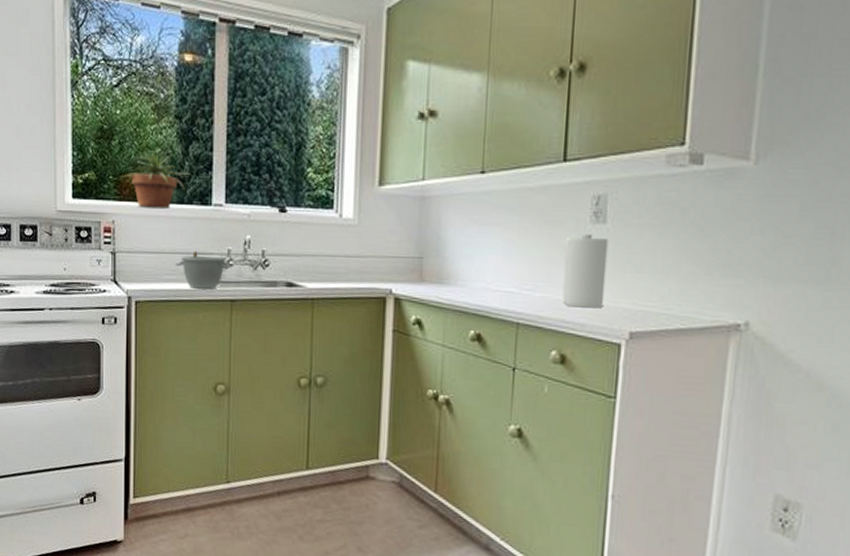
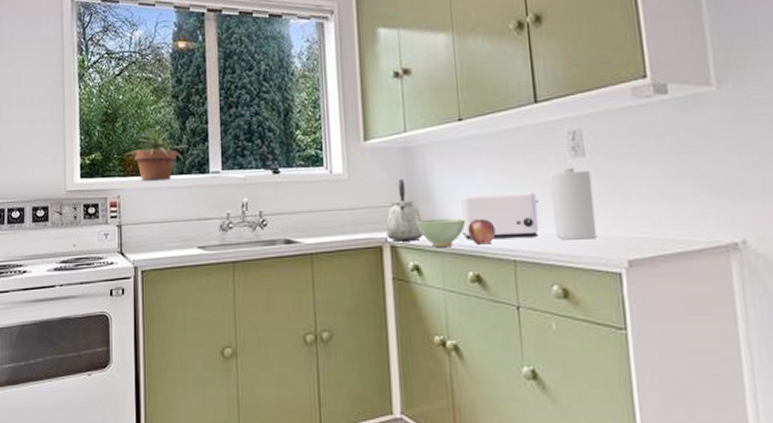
cooking pot: present [175,250,231,290] -> none [177,217,231,255]
kettle: none [392,230,430,295] -> present [386,179,424,242]
bowl: none [422,273,474,303] -> present [415,217,466,246]
toaster: none [468,253,551,302] -> present [459,192,539,239]
fruit: none [475,277,503,305] -> present [468,218,496,245]

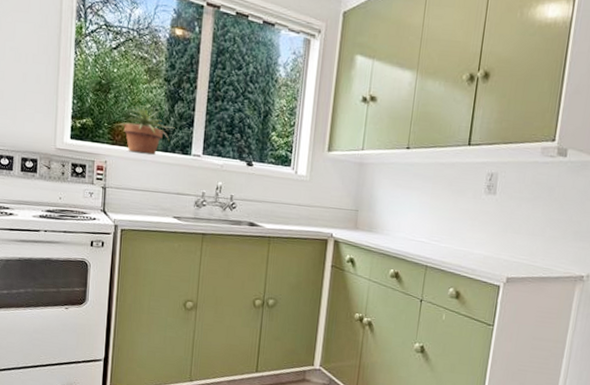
kettle: present [386,179,424,242] -> none [333,188,363,239]
bowl: present [415,217,466,246] -> none [357,223,396,247]
toaster: present [459,192,539,239] -> none [391,209,454,251]
fruit: present [468,218,496,245] -> none [396,229,418,251]
paper towel holder: present [548,167,597,240] -> none [460,201,497,258]

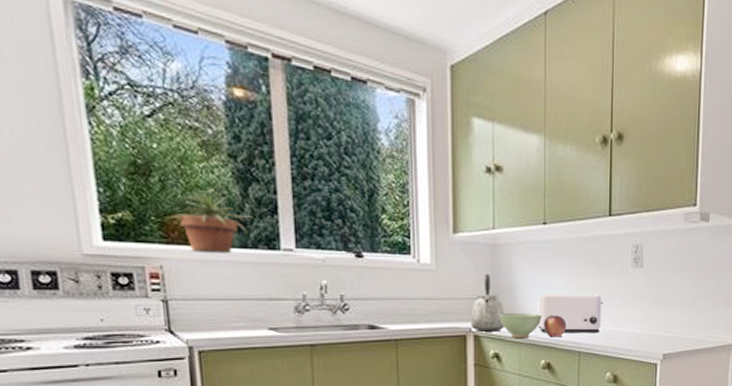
kettle: none [333,188,363,239] -> present [471,274,505,332]
bowl: none [357,223,396,247] -> present [498,312,542,337]
toaster: none [391,209,454,251] -> present [538,293,603,334]
fruit: none [396,229,418,251] -> present [543,314,567,337]

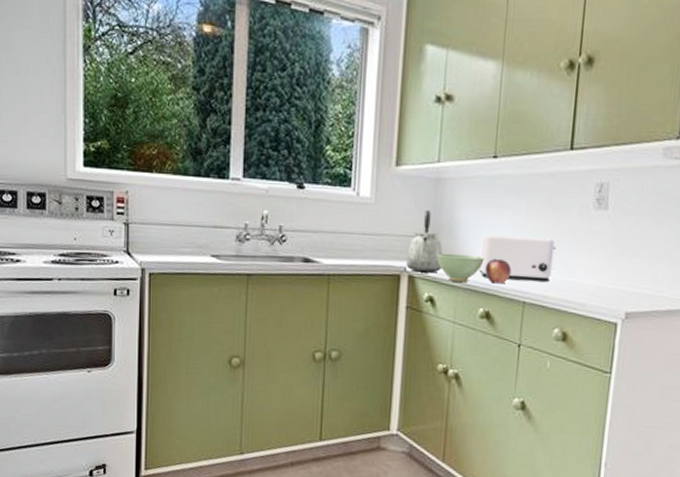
potted plant: present [166,192,253,254] -> none [135,122,208,182]

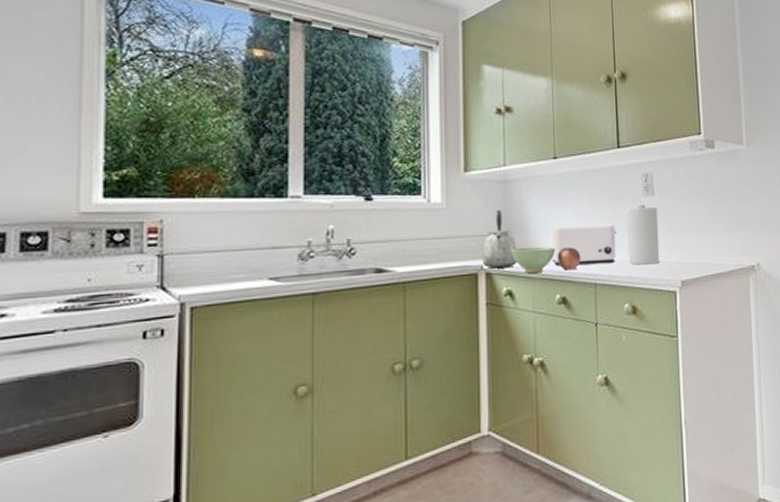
paper towel holder: none [565,218,610,290] -> present [625,204,660,265]

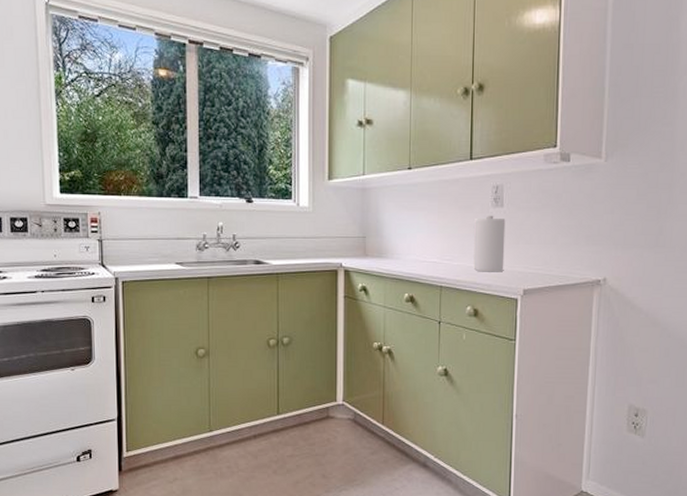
kettle: present [482,210,518,269] -> none [342,215,372,267]
bowl: present [510,246,556,273] -> none [366,249,406,272]
toaster: present [551,224,617,265] -> none [402,232,464,269]
fruit: present [557,246,581,271] -> none [407,251,429,273]

